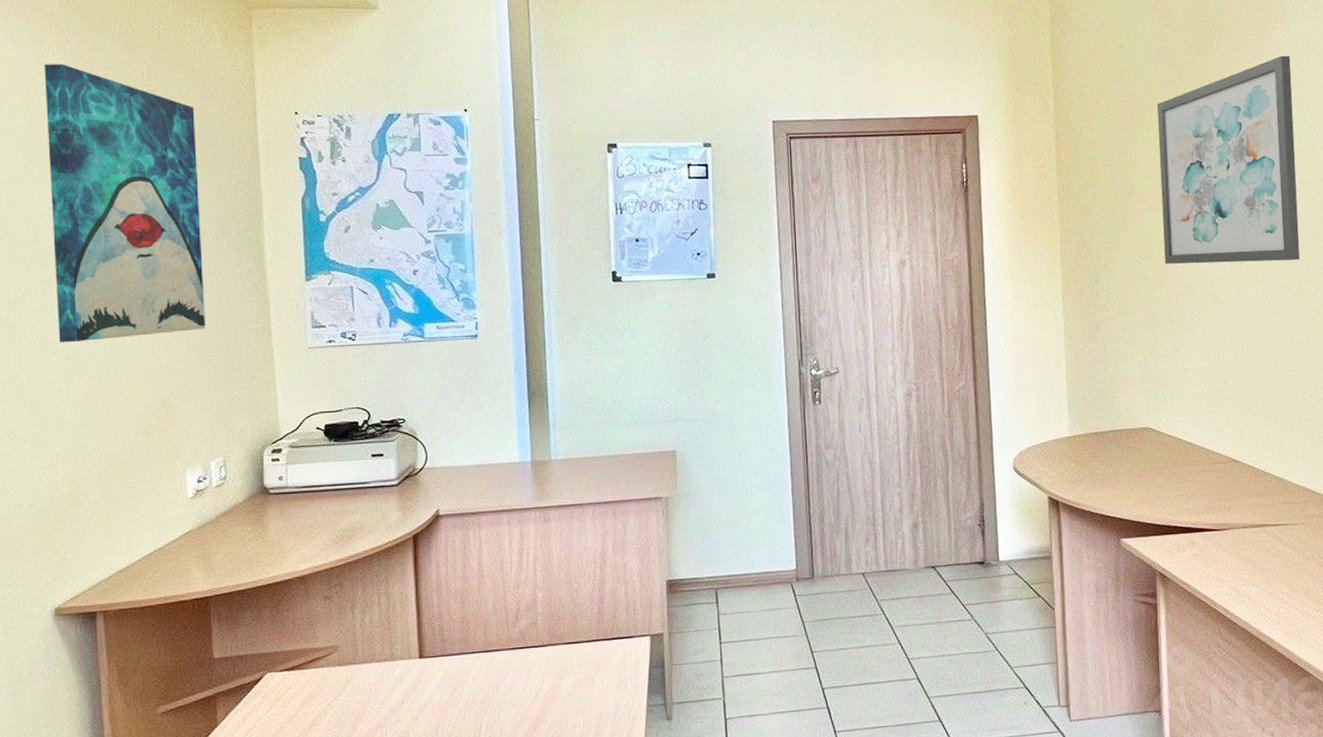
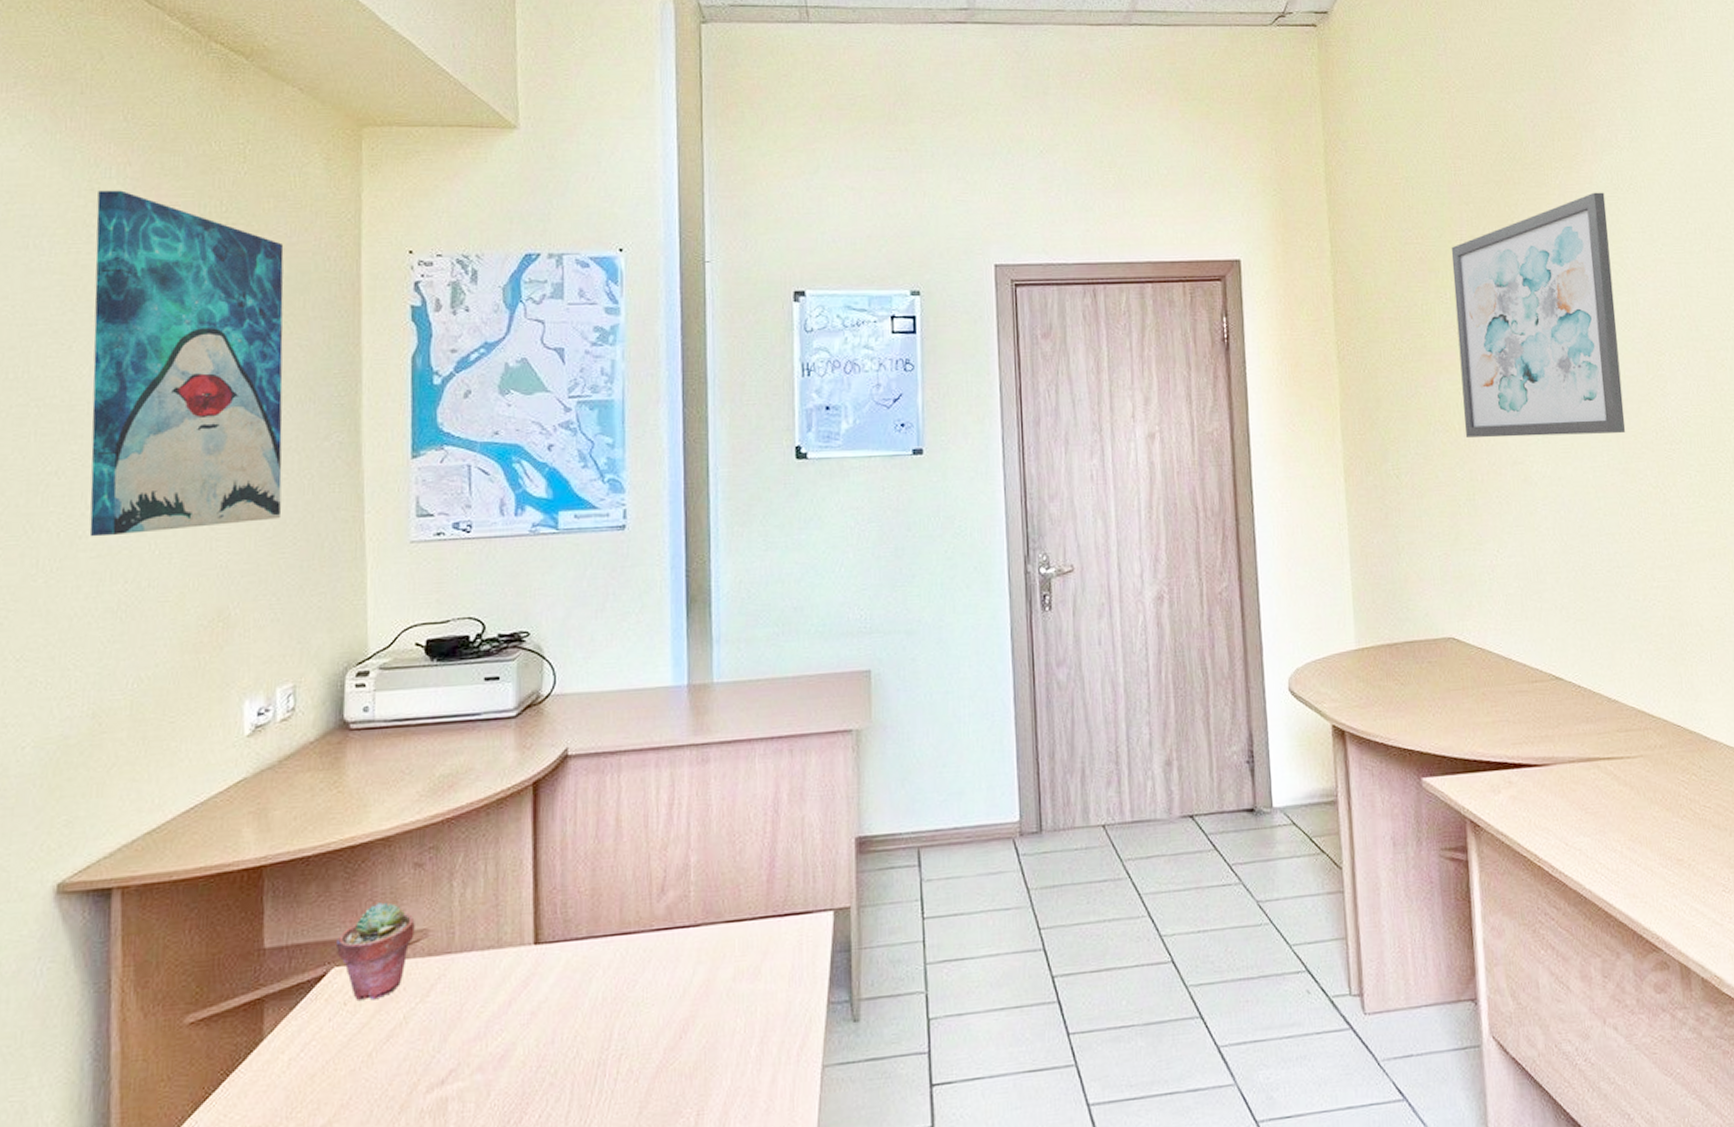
potted succulent: none [267,625,327,698] -> present [335,902,415,1001]

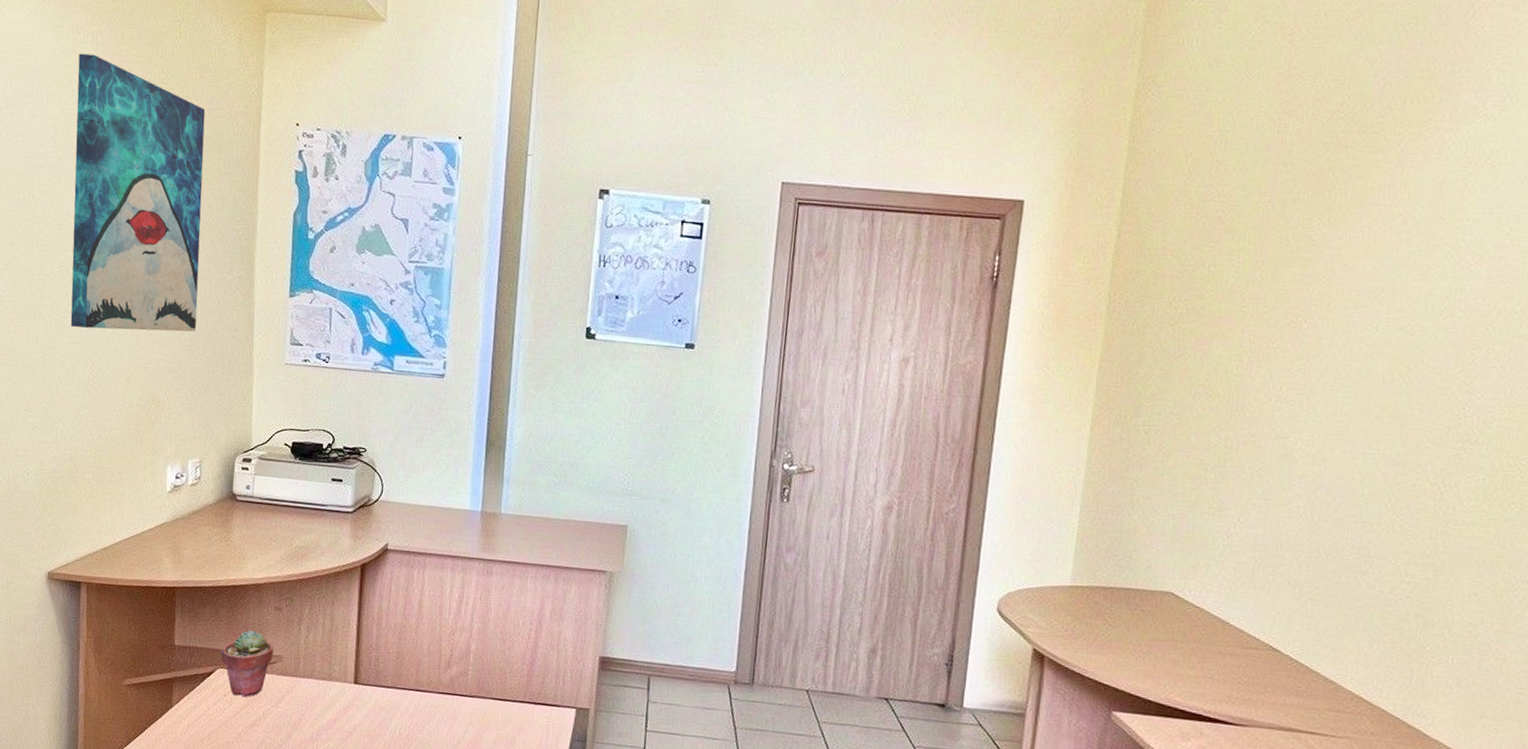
wall art: present [1451,192,1626,438] -> none [1228,164,1453,424]

